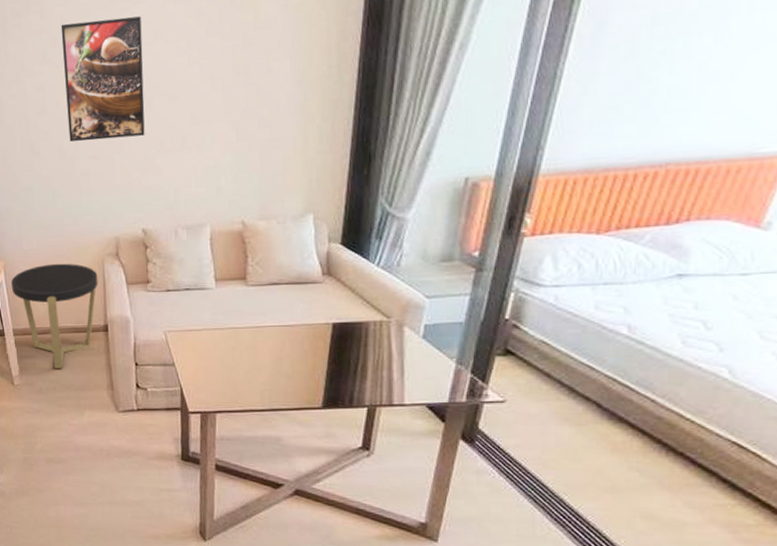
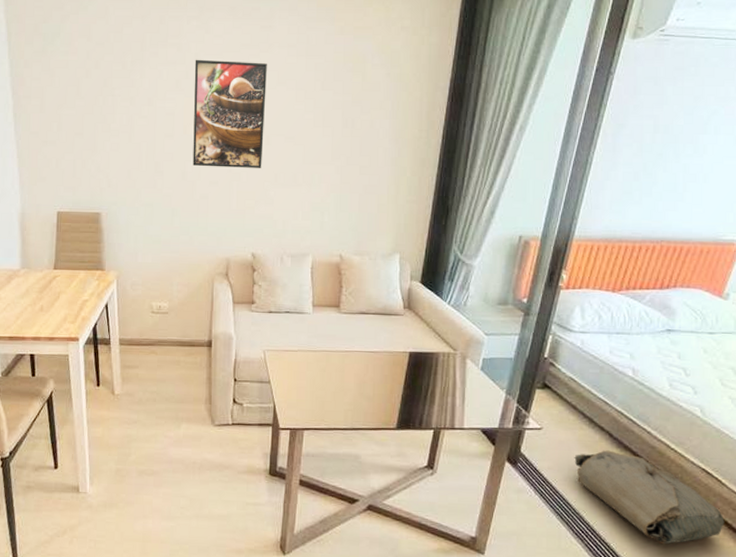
side table: present [11,263,98,368] -> none [123,278,207,380]
bag: none [550,423,767,532] -> present [574,450,725,545]

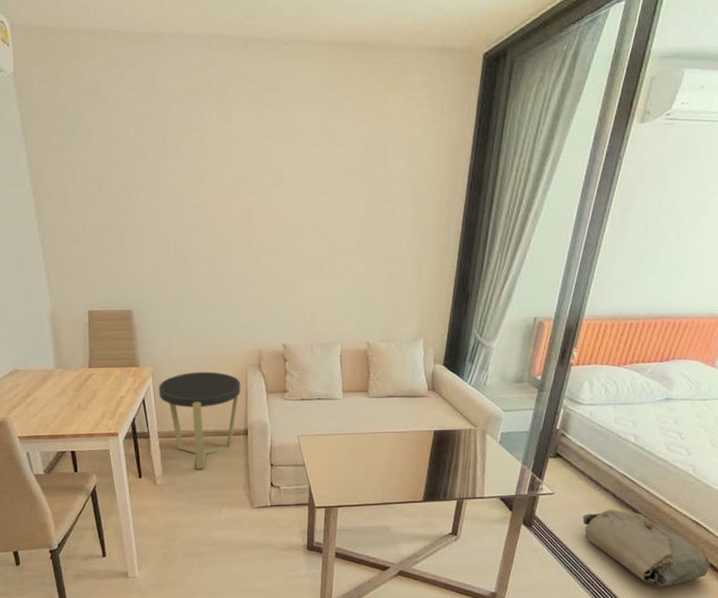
side table: none [123,278,207,380] -> present [159,371,241,469]
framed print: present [192,59,267,168] -> none [218,152,291,261]

